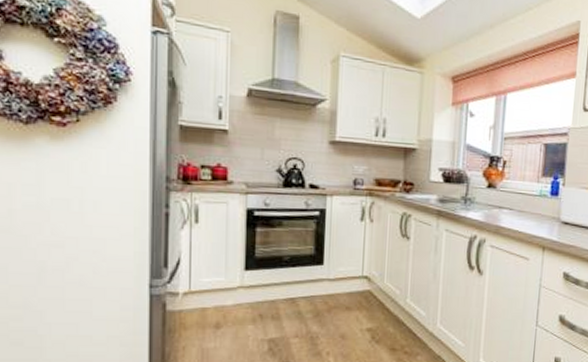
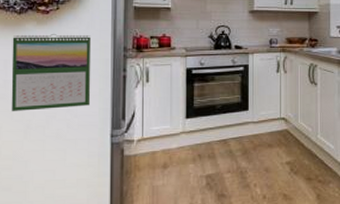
calendar: none [17,152,124,250] -> present [11,34,92,112]

